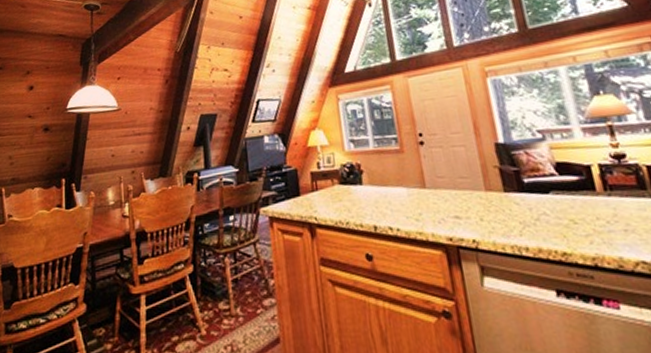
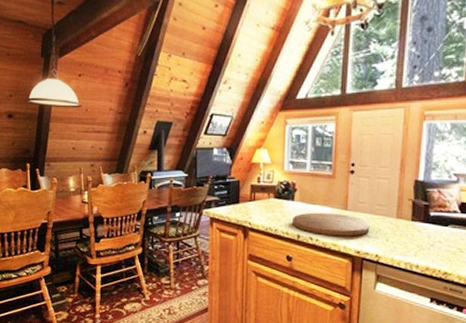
cutting board: none [364,193,458,224] -> present [293,212,370,238]

